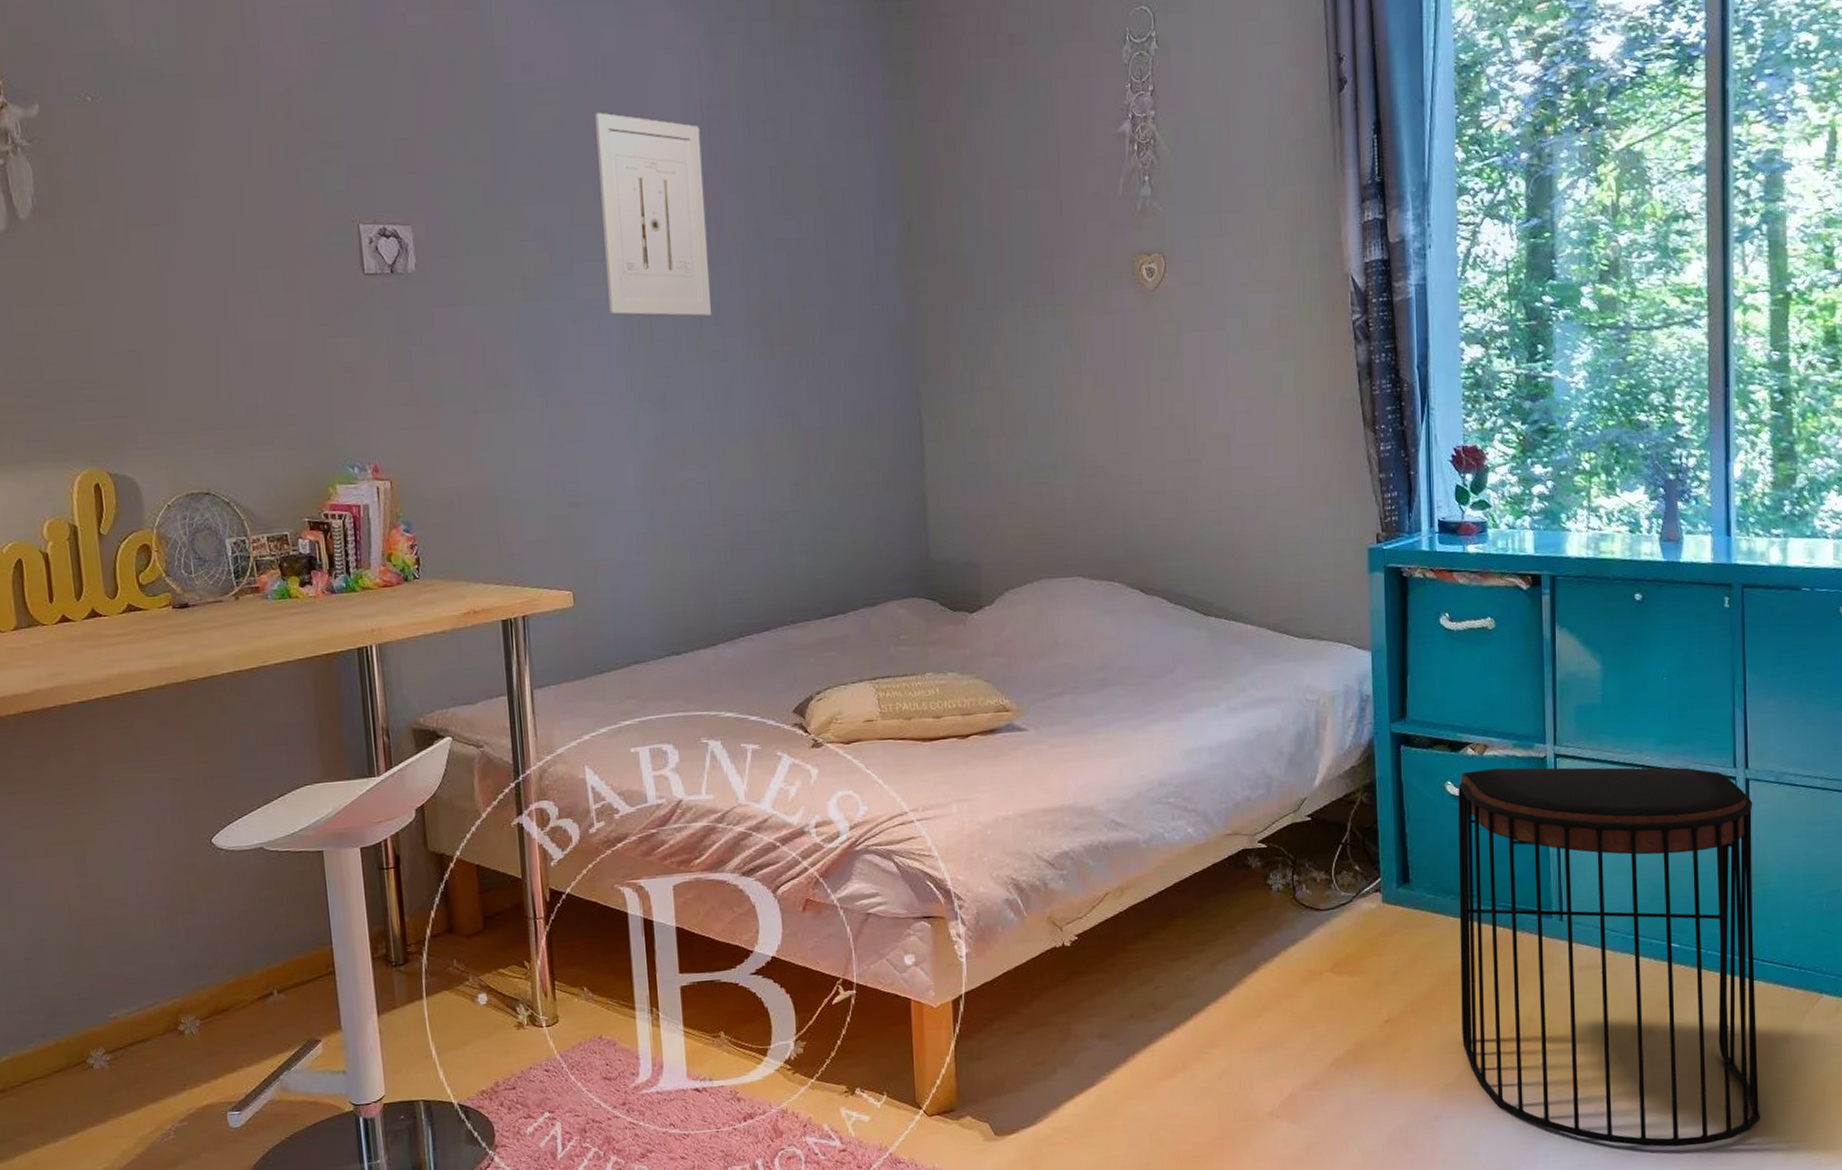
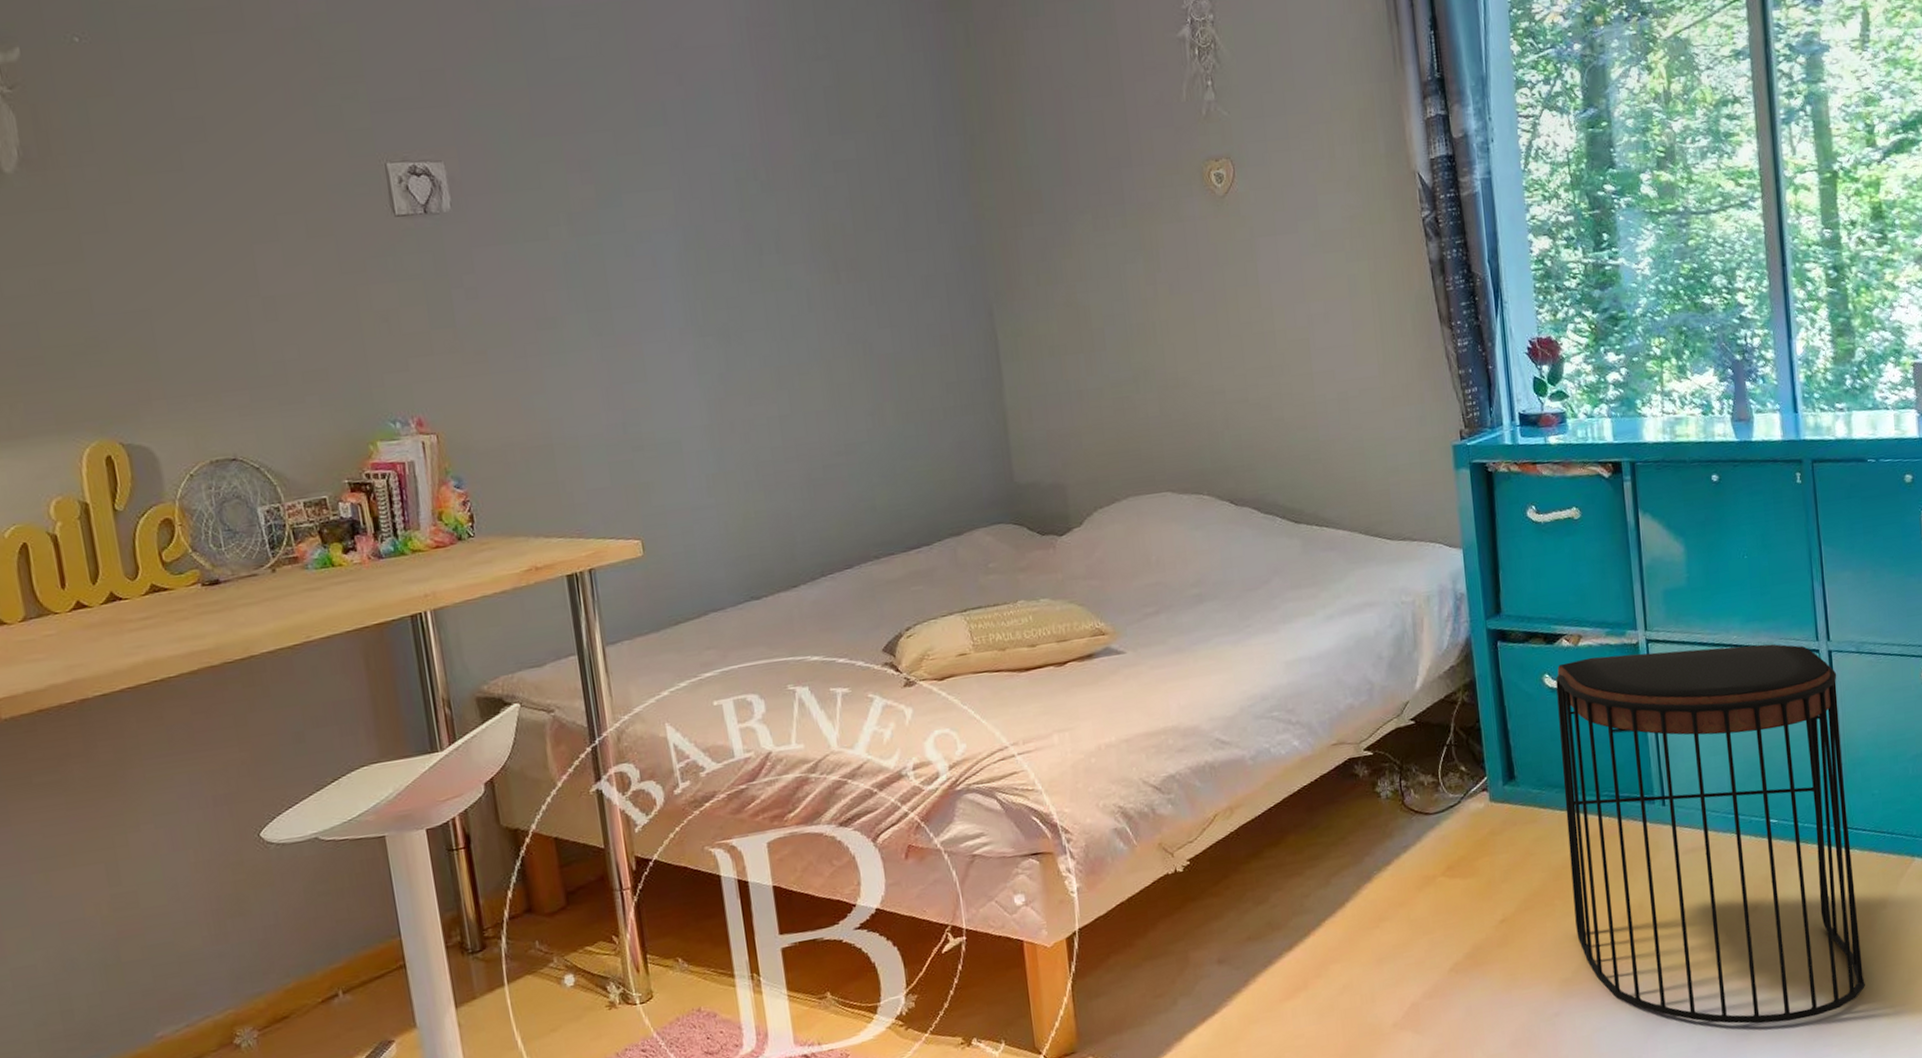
wall art: present [595,112,712,317] -> none [635,35,772,247]

